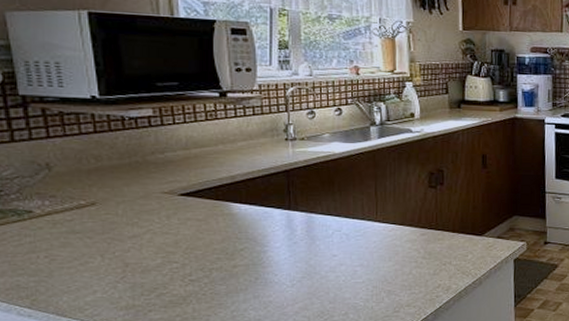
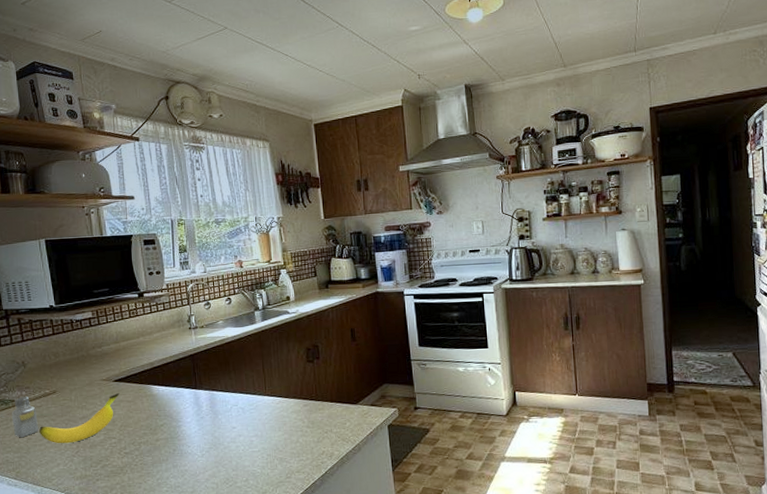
saltshaker: none [26,207,67,257] -> present [11,397,38,437]
banana: none [67,210,187,267] -> present [38,393,120,444]

